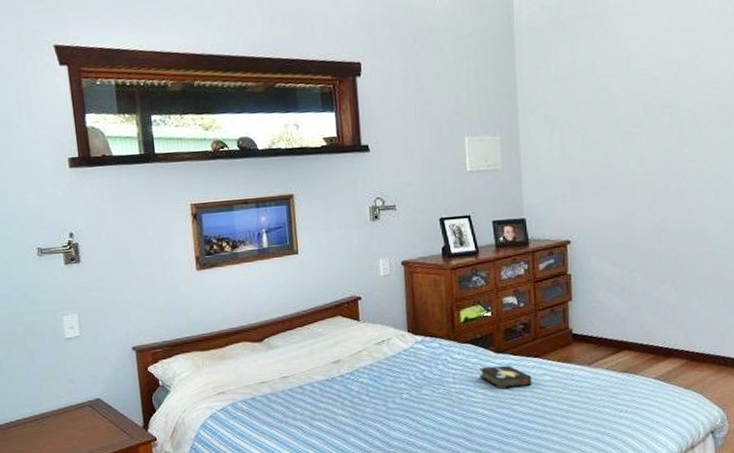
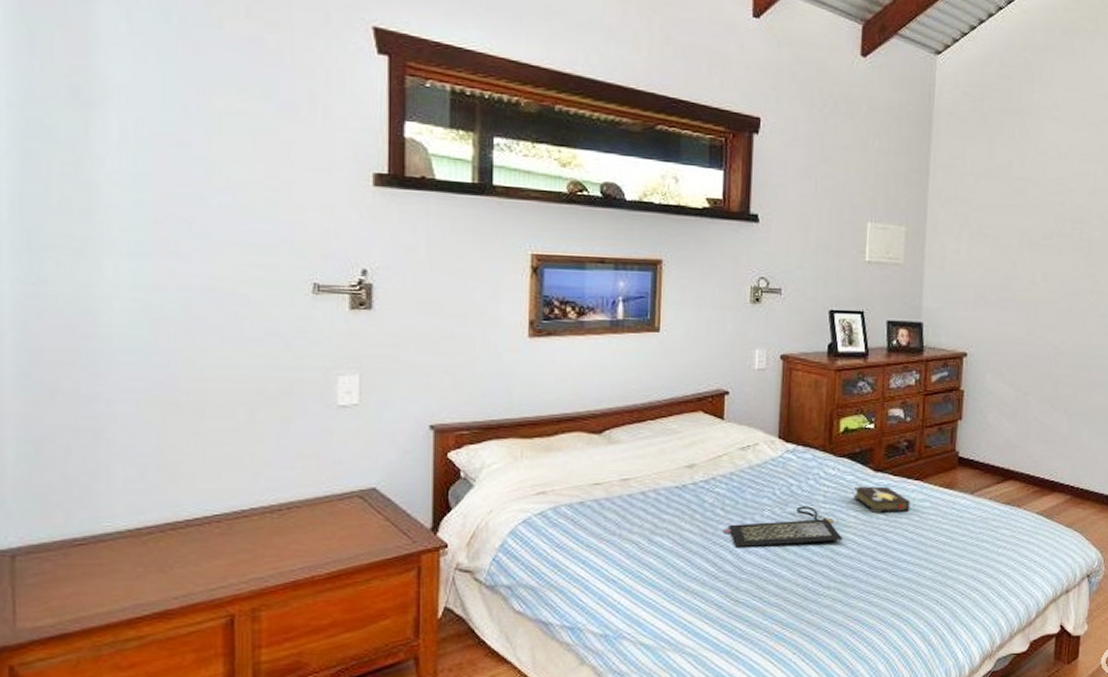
clutch bag: none [369,387,475,426] -> present [723,506,844,547]

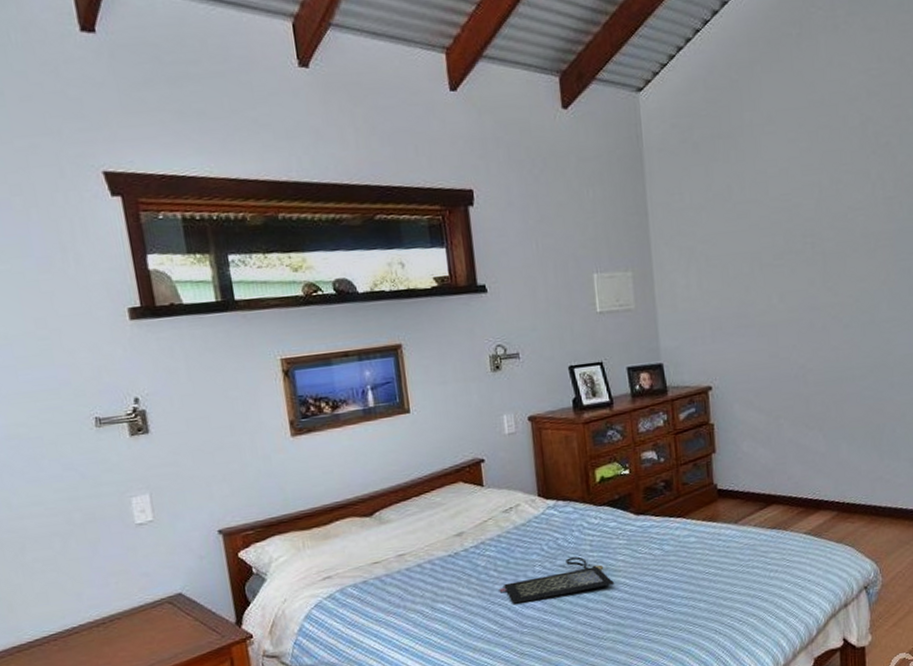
hardback book: present [853,486,911,513] -> none [618,527,676,555]

